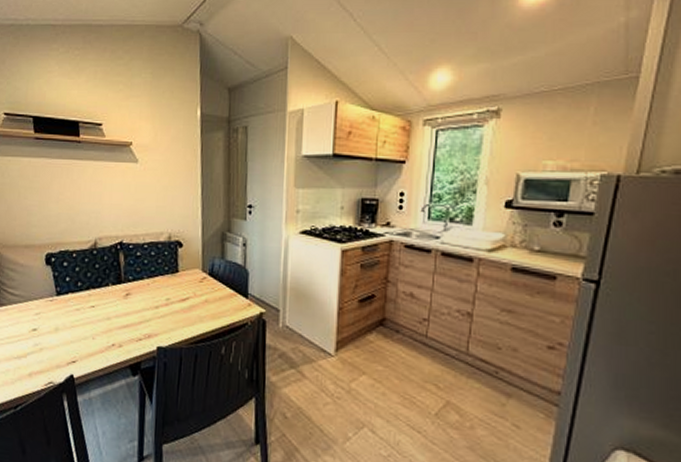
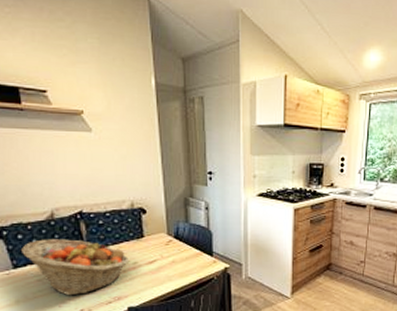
fruit basket: none [64,268,163,329] -> present [20,239,130,296]

